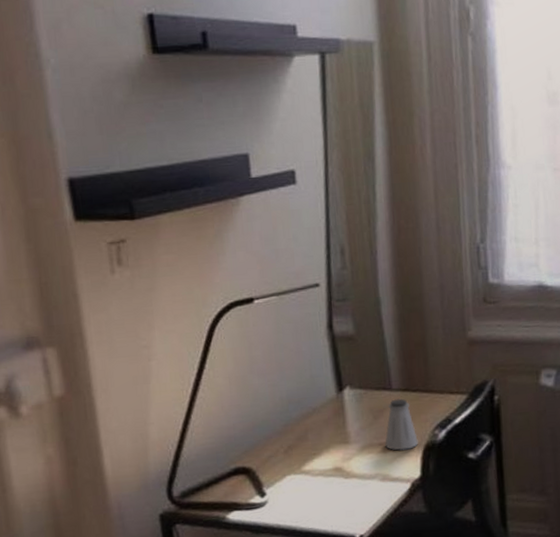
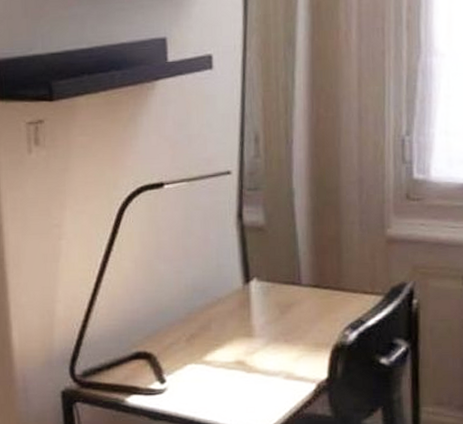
saltshaker: present [385,398,418,451] -> none [291,295,327,349]

